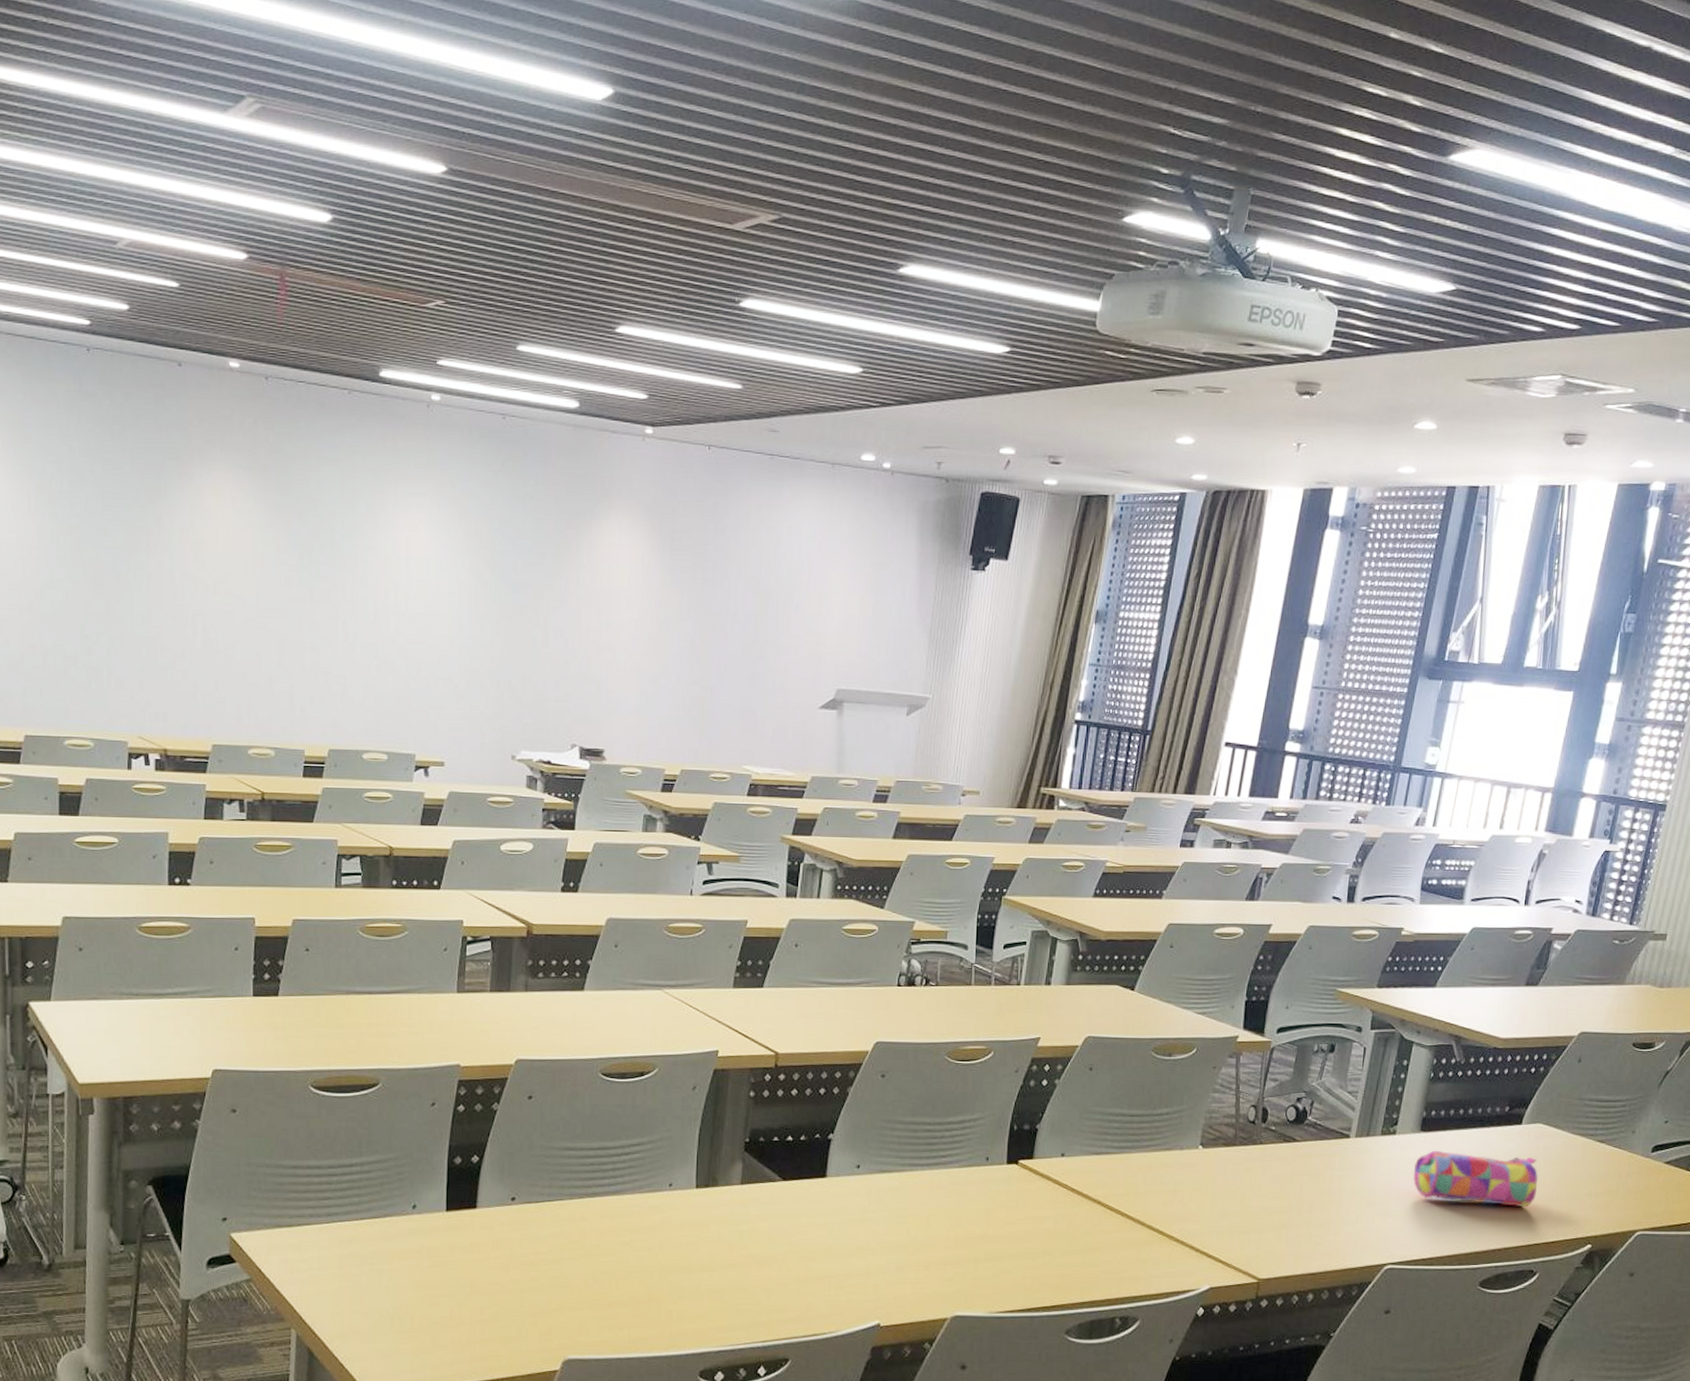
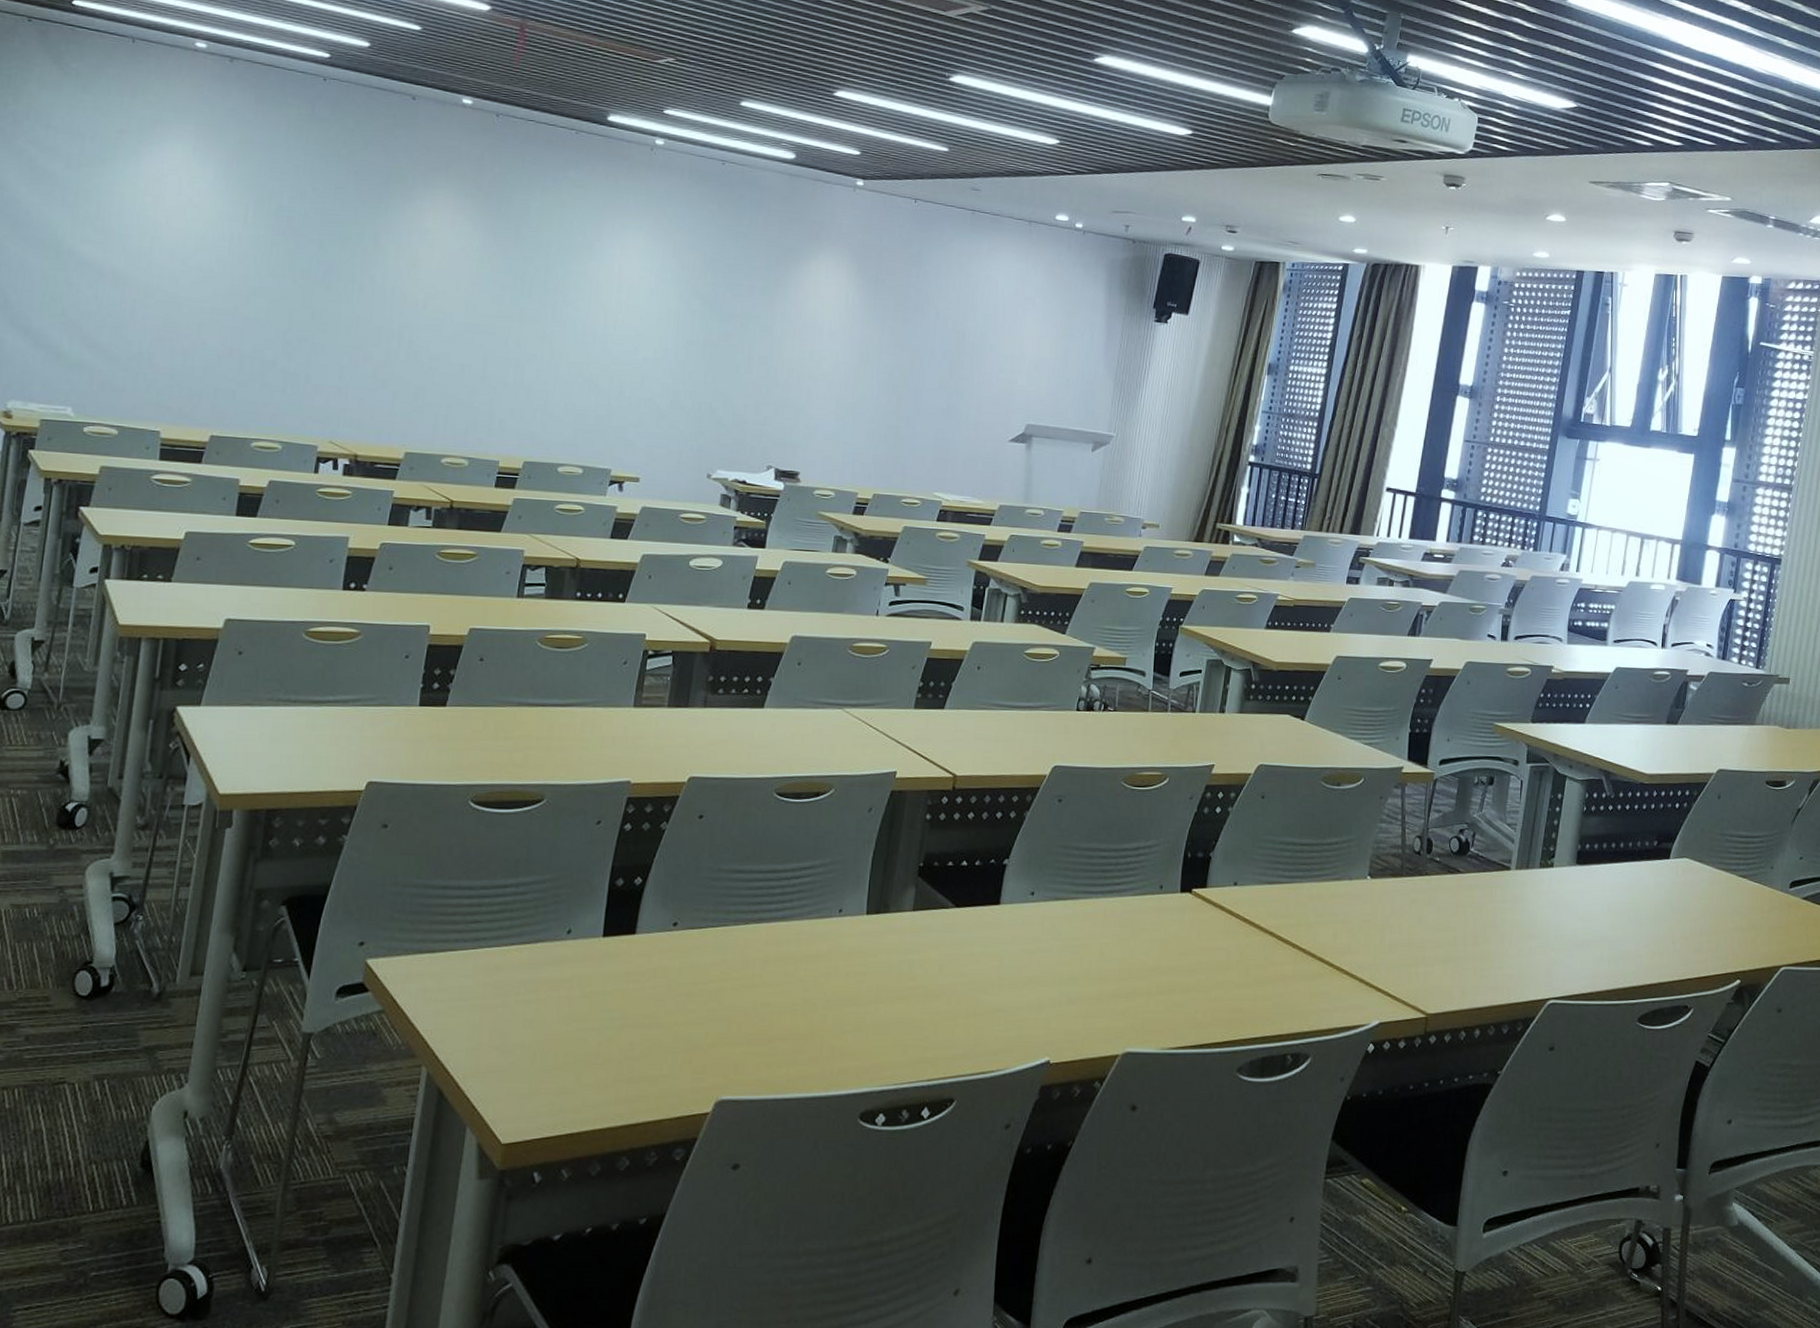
pencil case: present [1412,1150,1539,1207] -> none [1571,883,1688,941]

